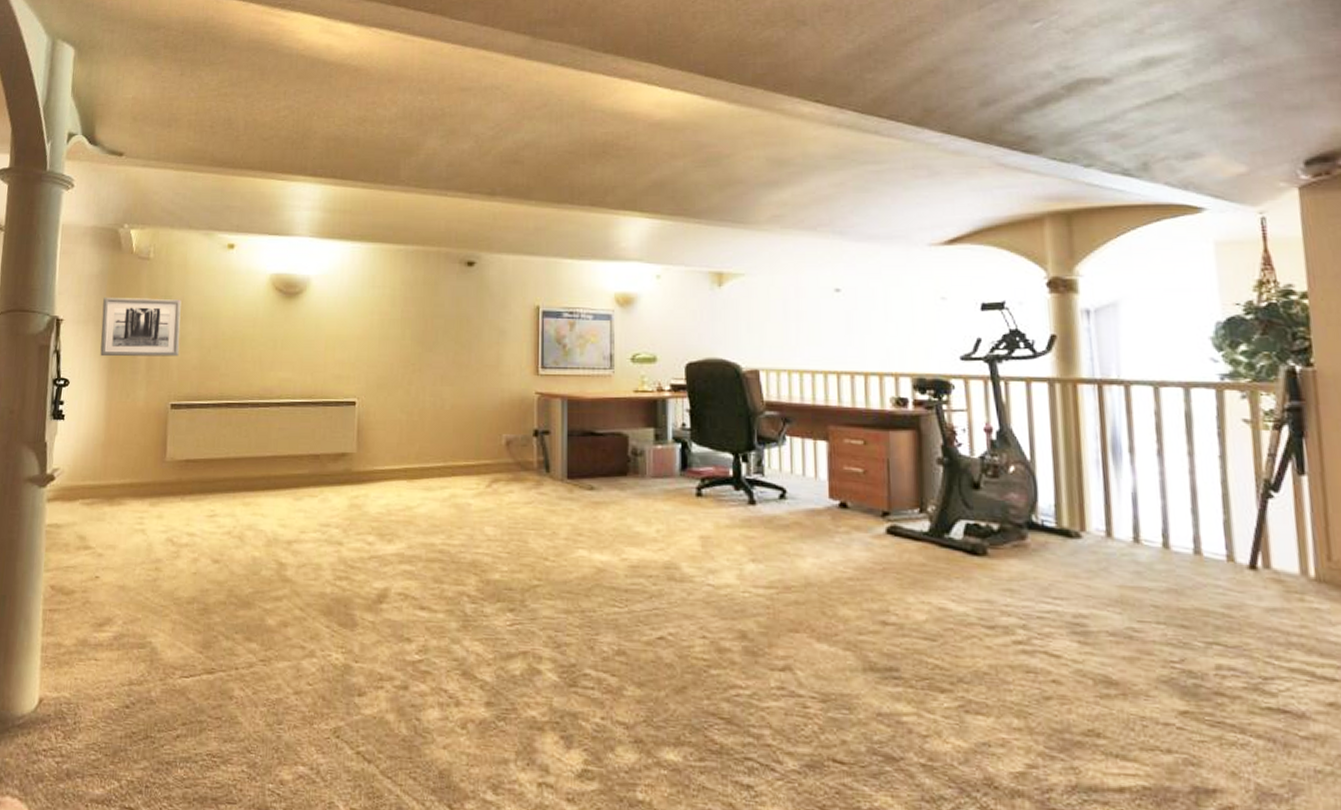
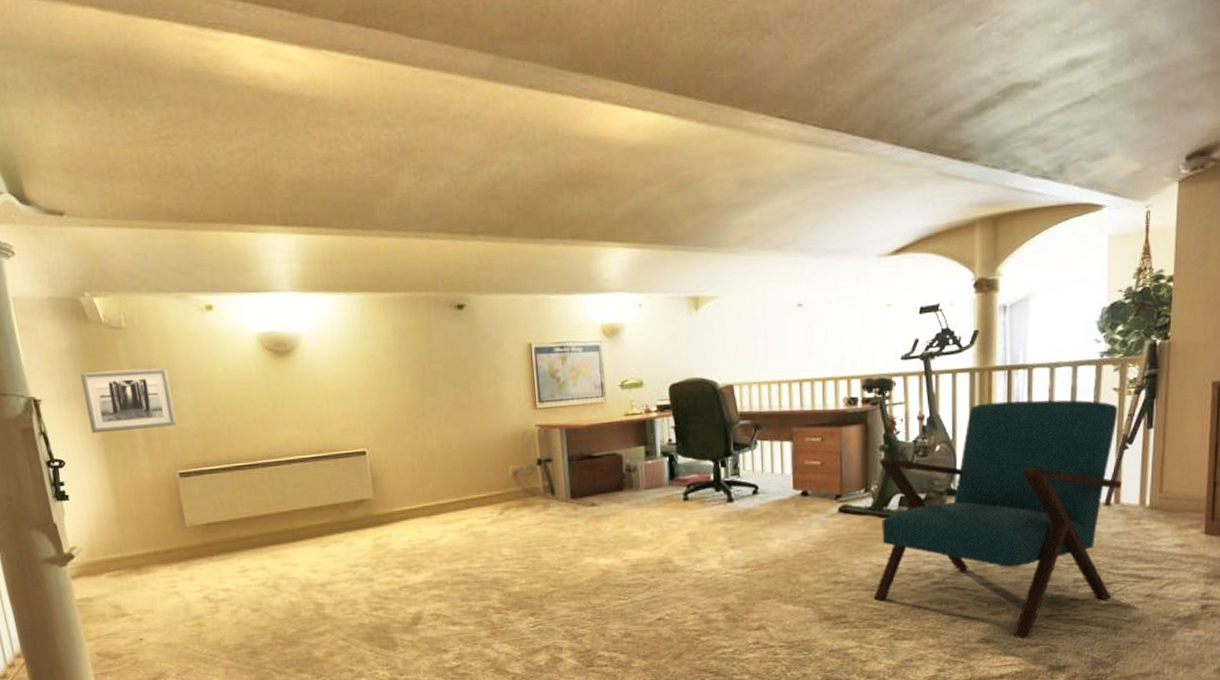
armchair: none [934,420,1275,740] -> present [873,399,1122,639]

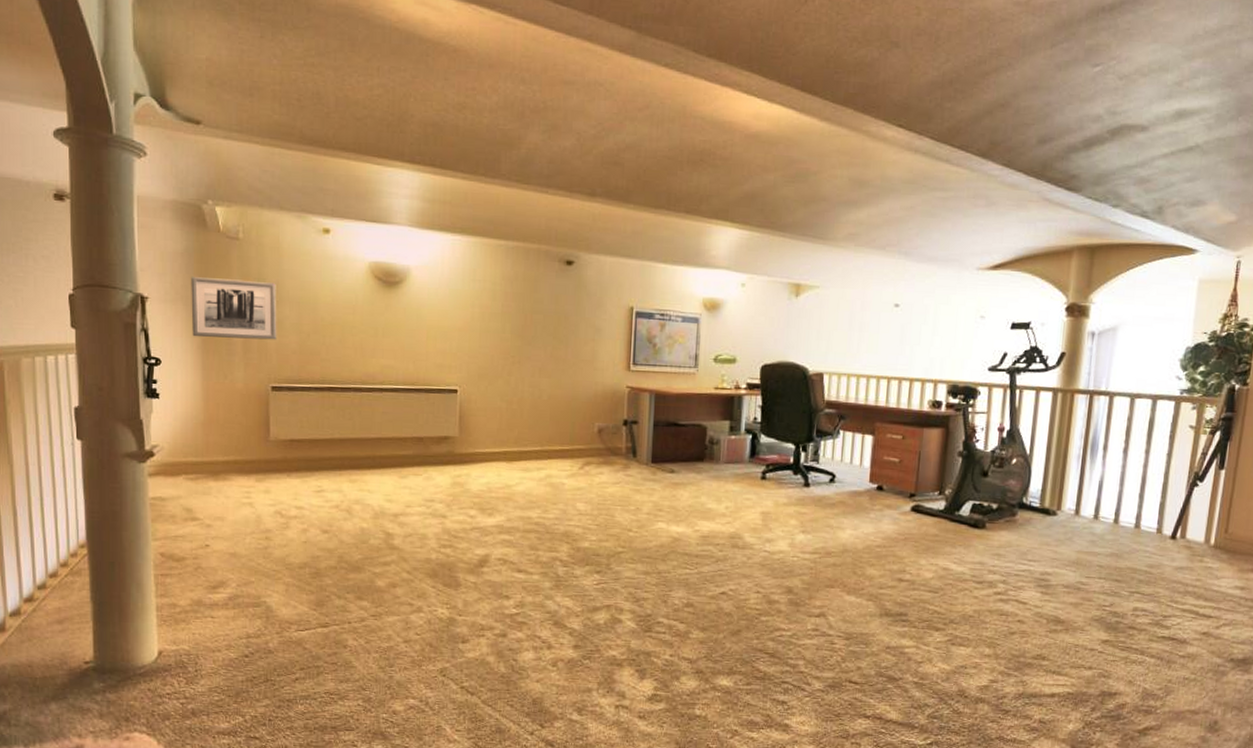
armchair: present [873,399,1122,639] -> none [935,423,1193,661]

